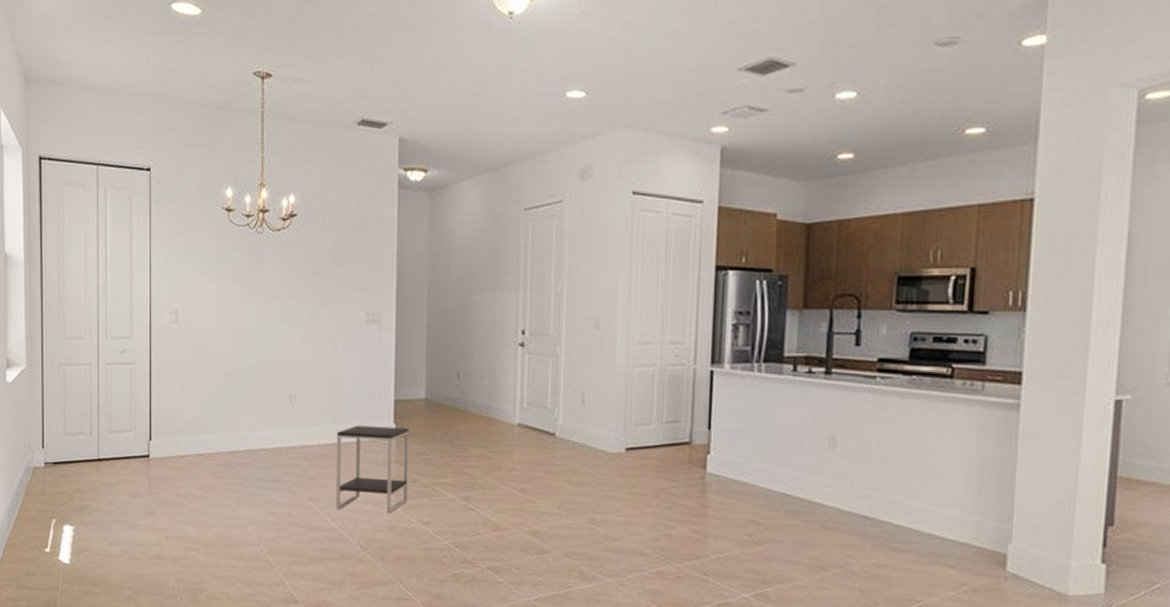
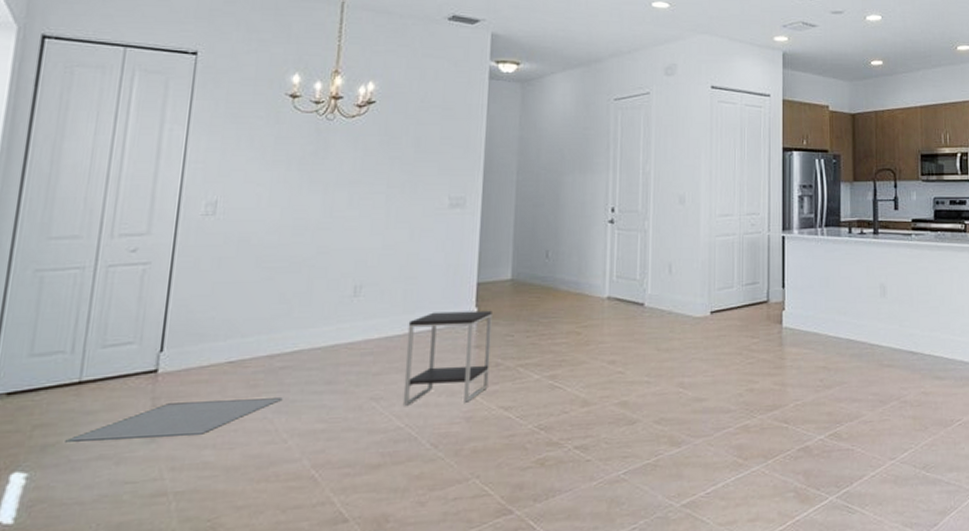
area rug: none [94,484,241,513] -> present [65,398,283,442]

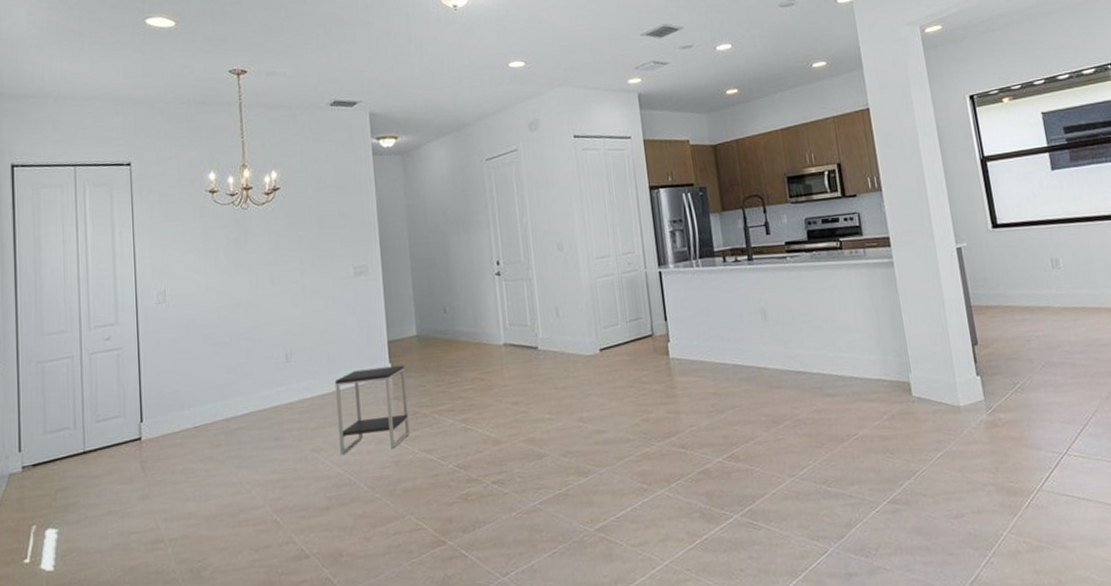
area rug: present [65,398,283,442] -> none [81,454,242,502]

